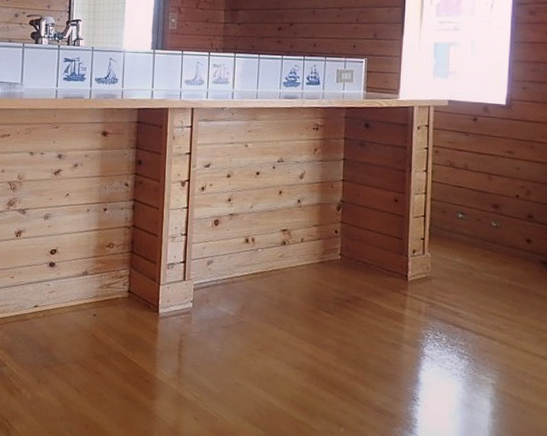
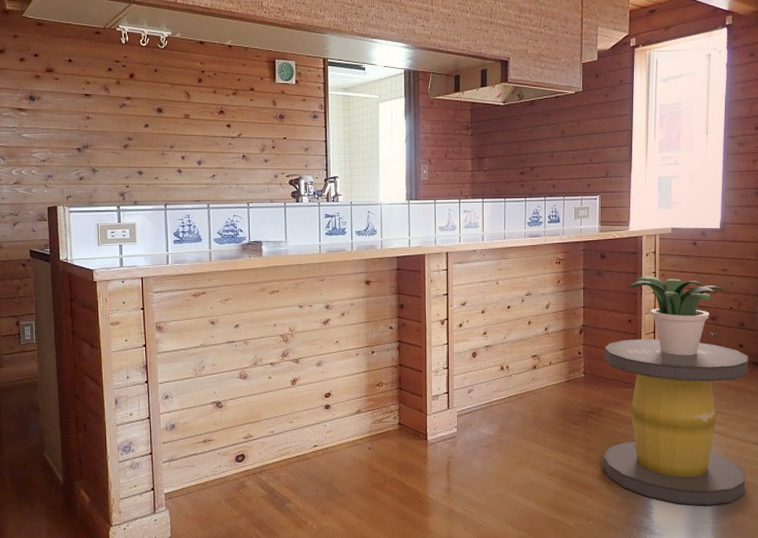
stool: none [359,221,538,427] -> present [603,338,749,506]
potted plant: none [397,152,510,247] -> present [630,277,725,356]

